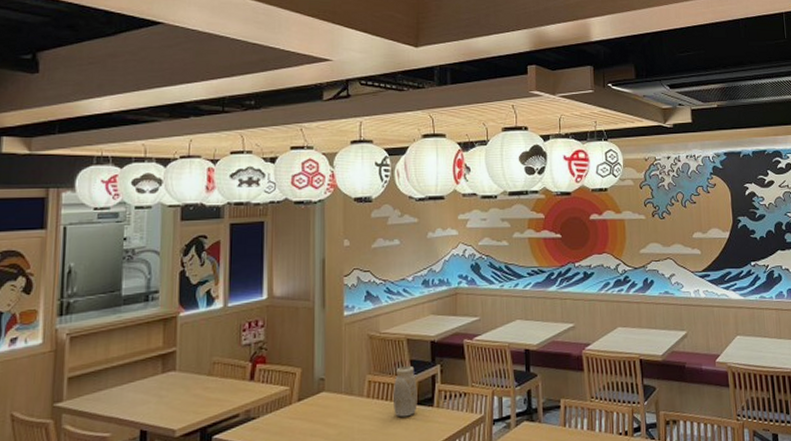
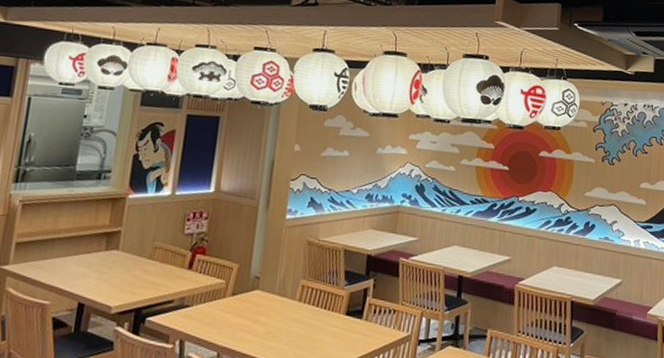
vase: present [394,365,418,417] -> none [323,275,349,326]

